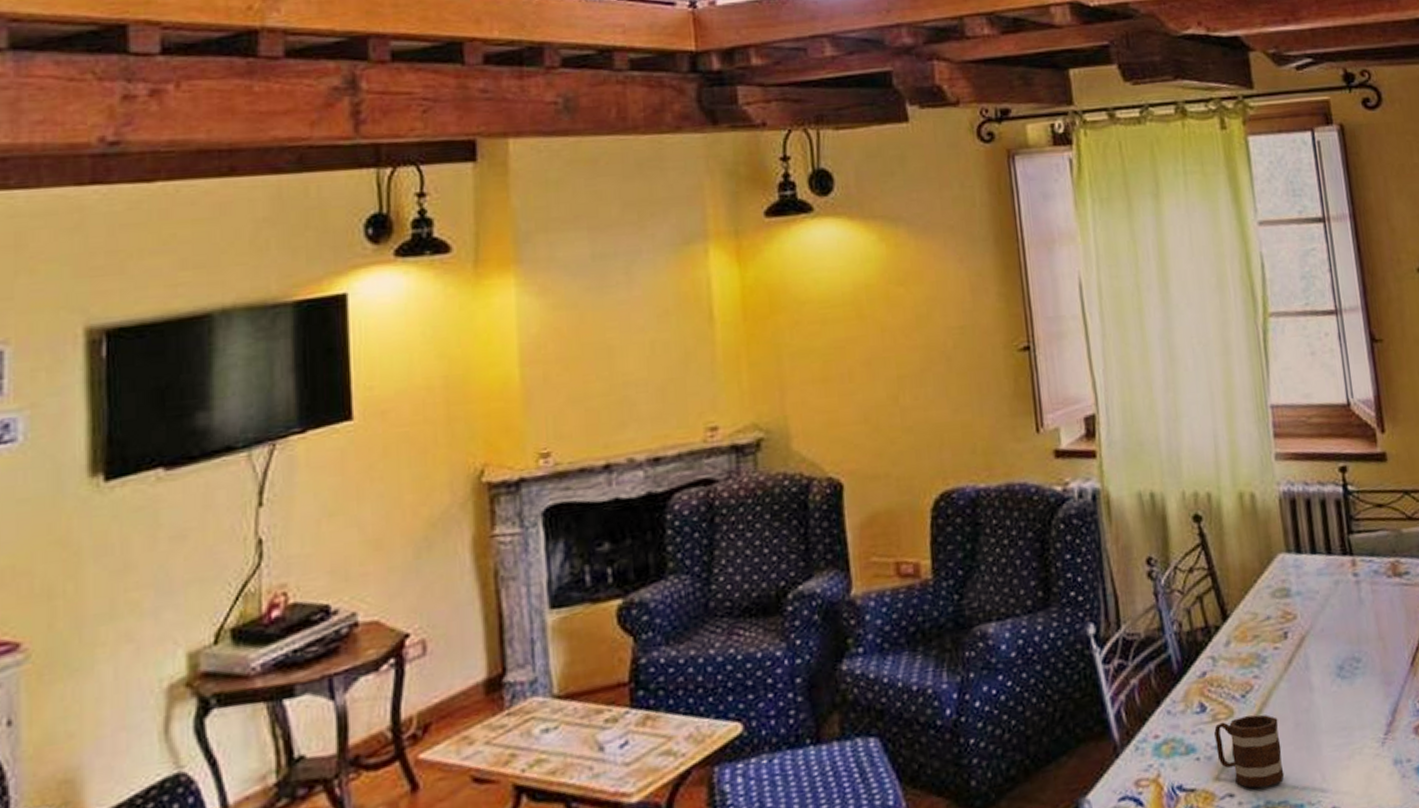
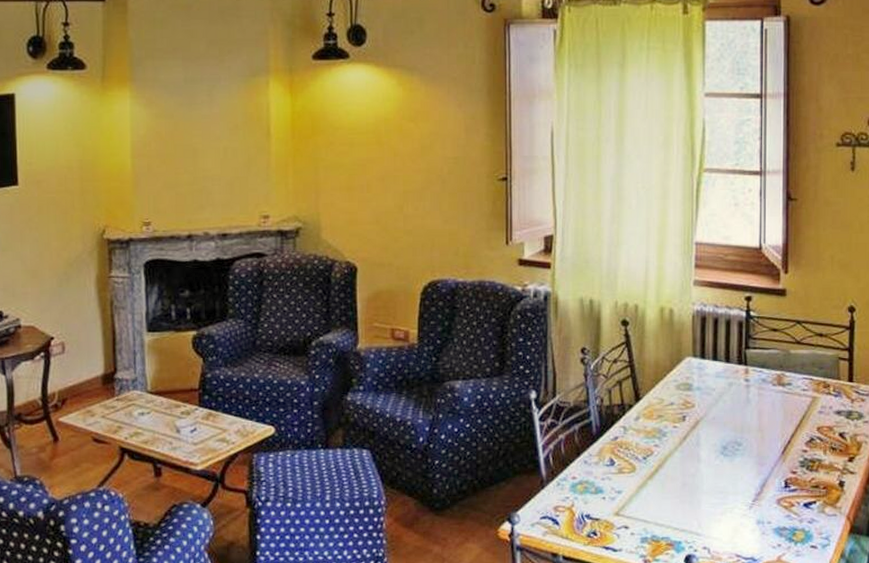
mug: present [1214,714,1285,788] -> none [619,472,670,526]

